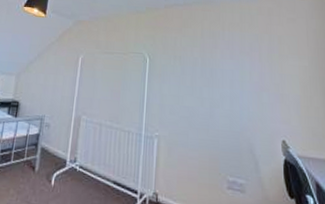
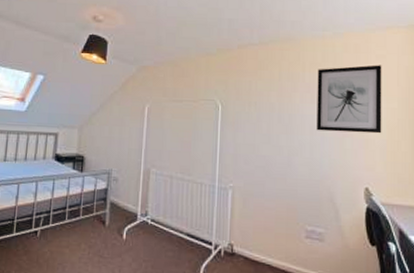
wall art: none [236,26,296,89] -> present [316,64,382,134]

